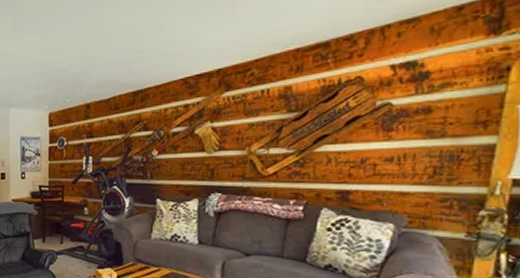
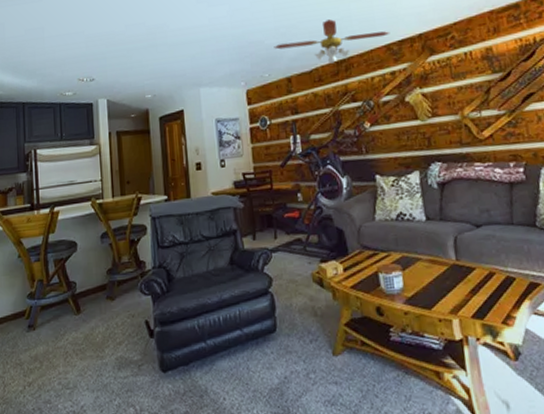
ceiling fan: none [77,51,189,93] -> present [274,19,390,64]

